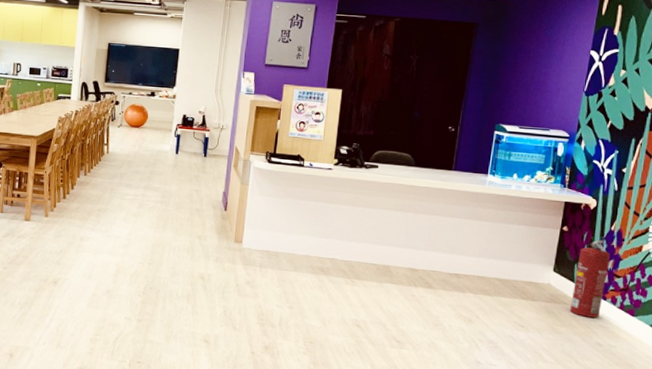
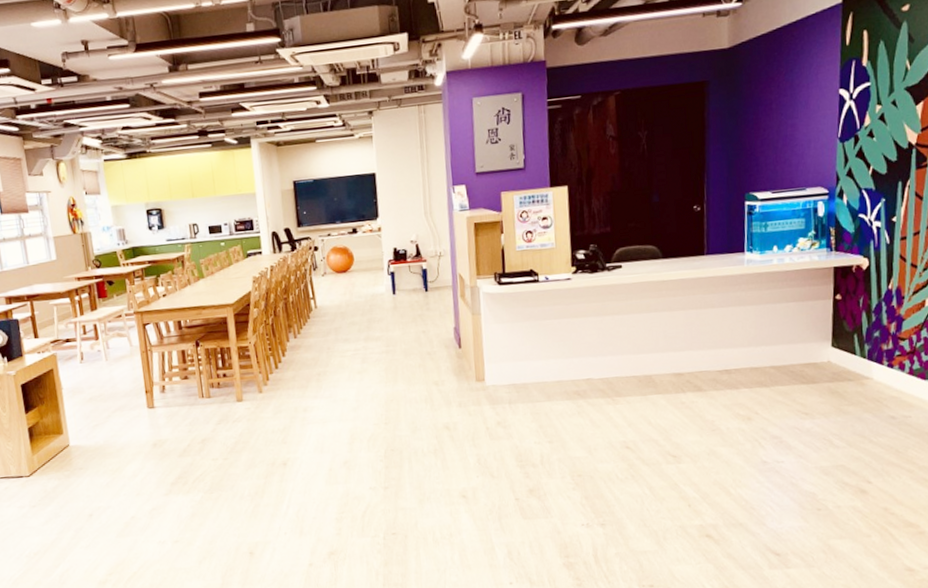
fire extinguisher: present [570,240,610,318] -> none [855,301,891,391]

